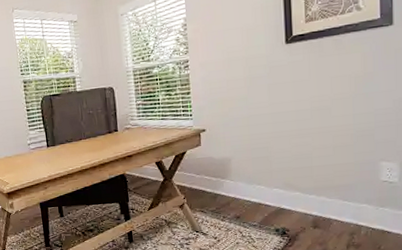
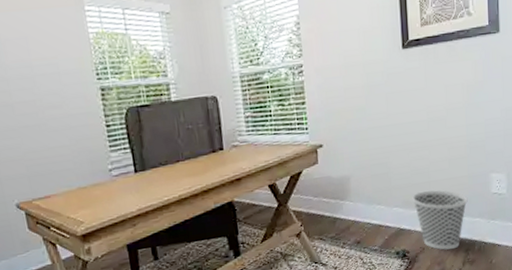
wastebasket: none [293,175,354,232] -> present [412,190,468,250]

